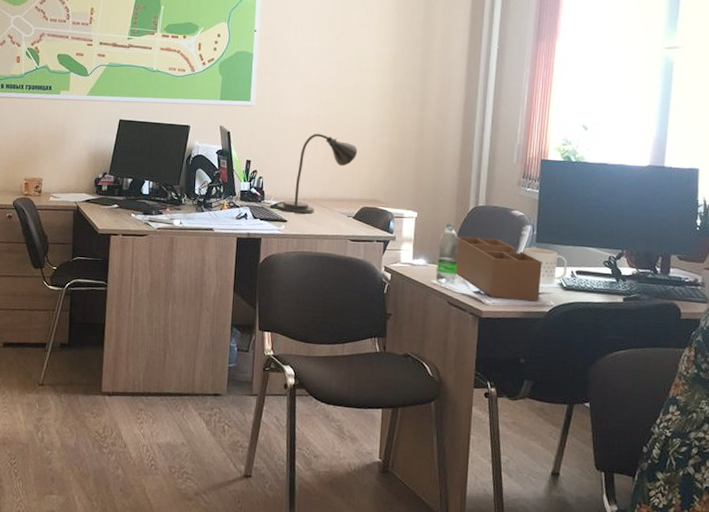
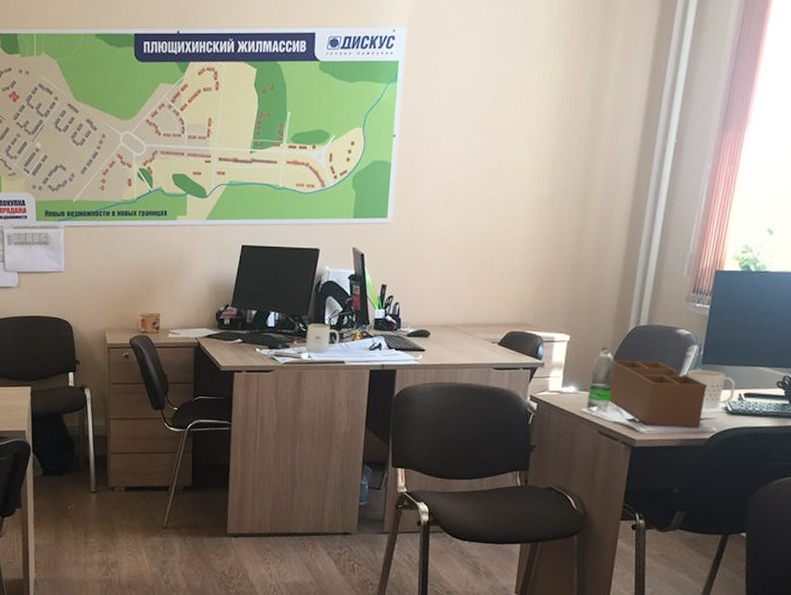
mug: none [177,193,209,221] -> present [305,323,340,353]
desk lamp: present [275,133,358,214] -> none [412,251,507,342]

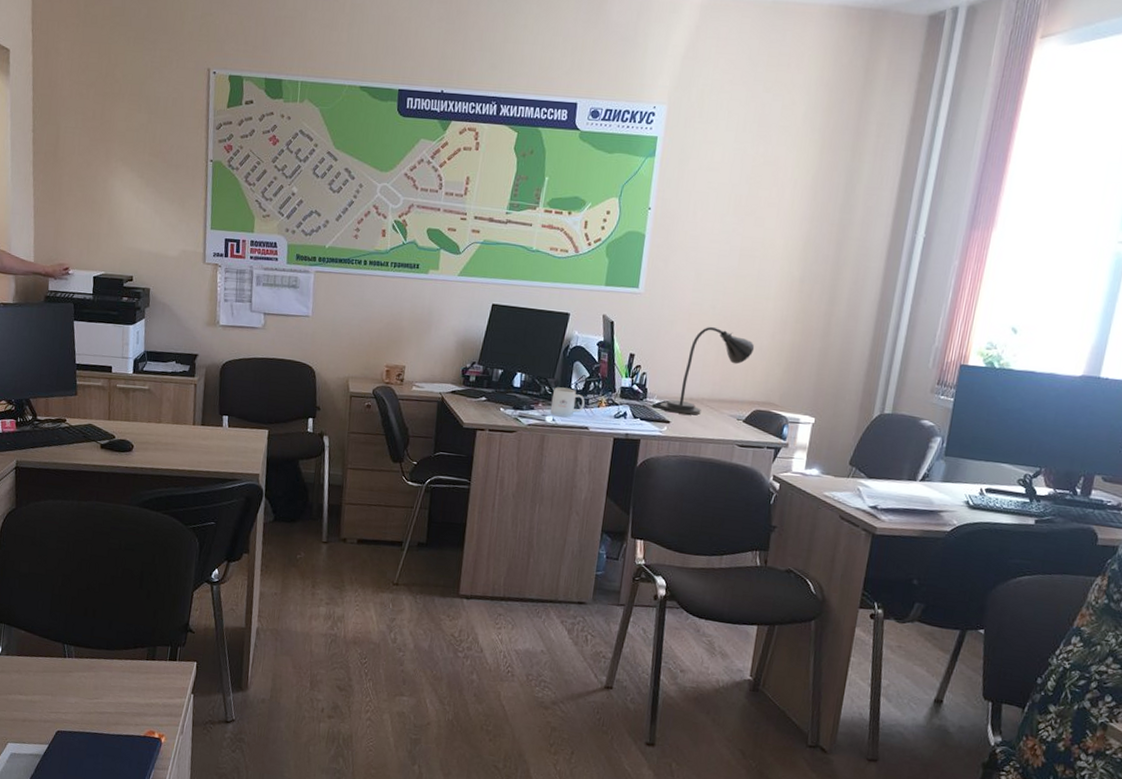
desk lamp: none [412,251,507,342] -> present [658,326,755,416]
bottle: present [586,346,616,413] -> none [828,431,859,498]
desk organizer: present [609,360,707,428] -> none [852,446,949,520]
mug: present [686,369,736,410] -> none [928,460,978,503]

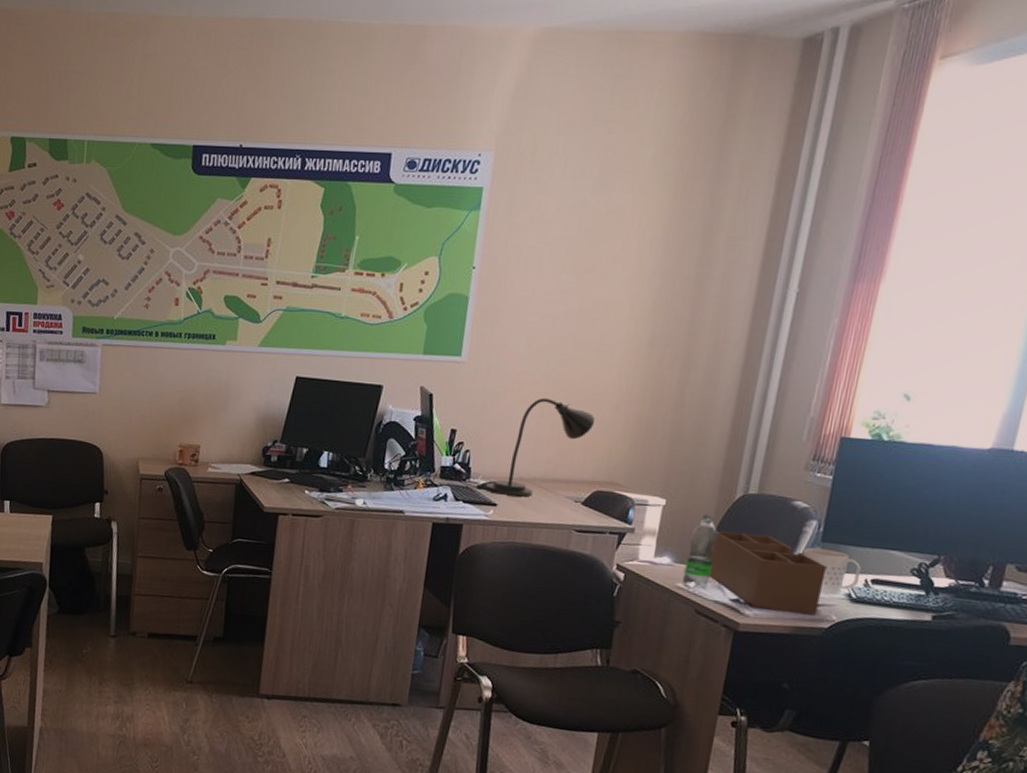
mug: present [550,387,585,418] -> none [360,467,400,501]
bottle: none [828,431,859,498] -> present [682,514,719,590]
desk organizer: none [852,446,949,520] -> present [710,531,827,616]
mug: none [928,460,978,503] -> present [802,547,862,596]

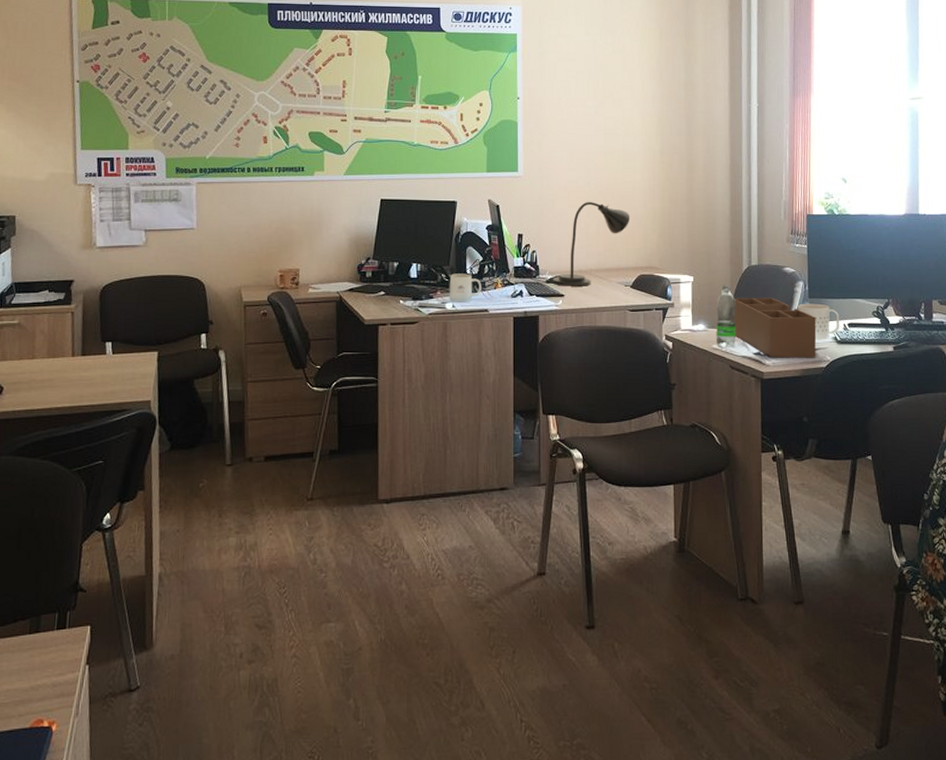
mug: none [360,467,400,501] -> present [449,273,481,303]

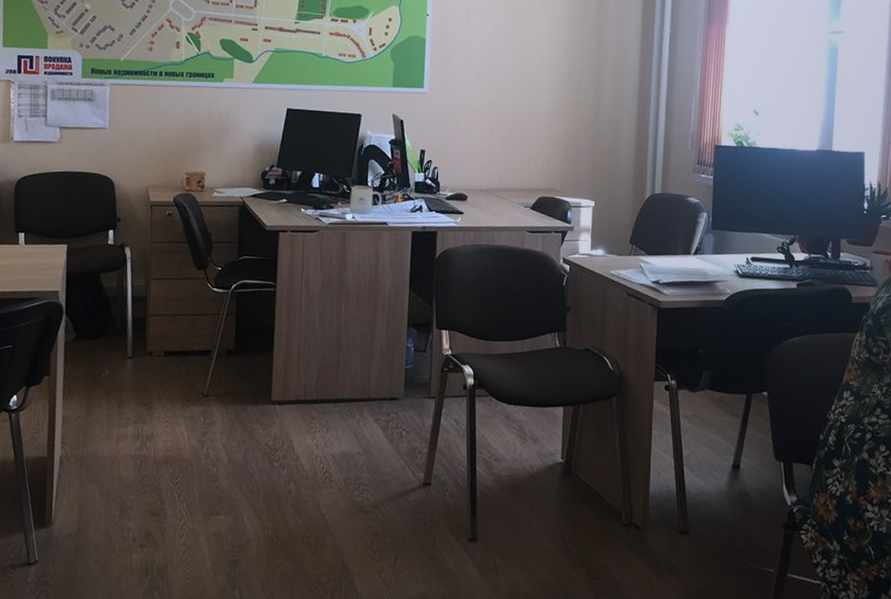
desk lamp: present [551,201,630,286] -> none [451,120,534,205]
bottle: present [715,285,737,348] -> none [614,211,638,275]
desk organizer: present [733,297,817,358] -> none [633,225,718,290]
mug: present [797,303,840,340] -> none [699,234,743,273]

